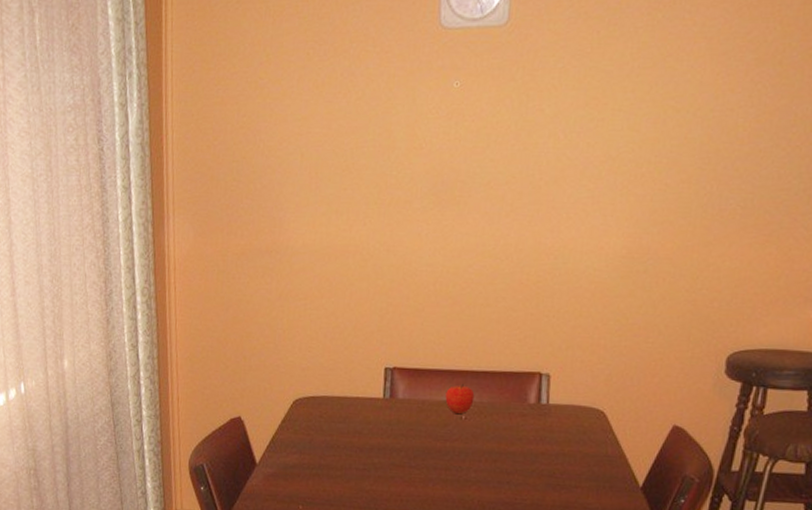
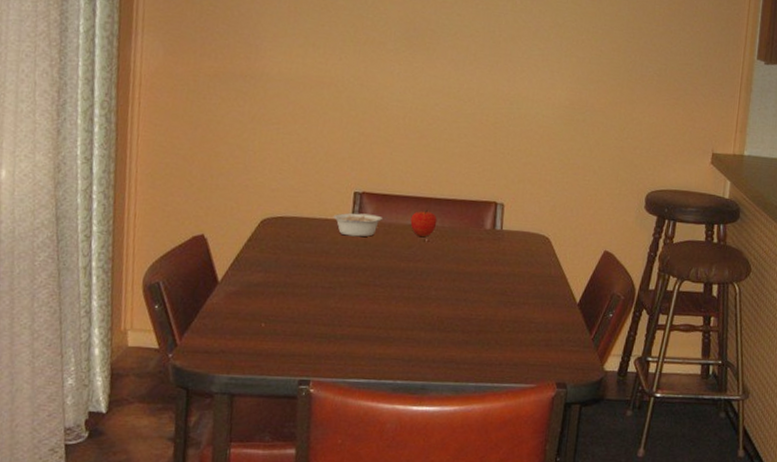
legume: none [364,390,421,416] -> present [333,212,388,237]

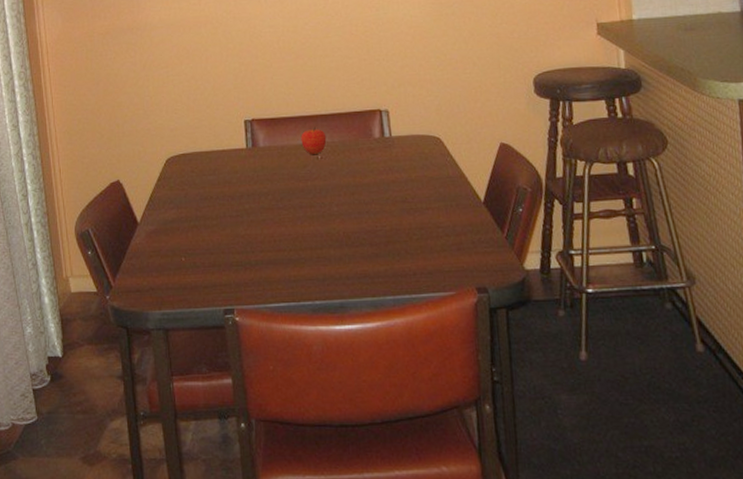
legume: present [333,212,388,237] -> none [229,139,279,164]

